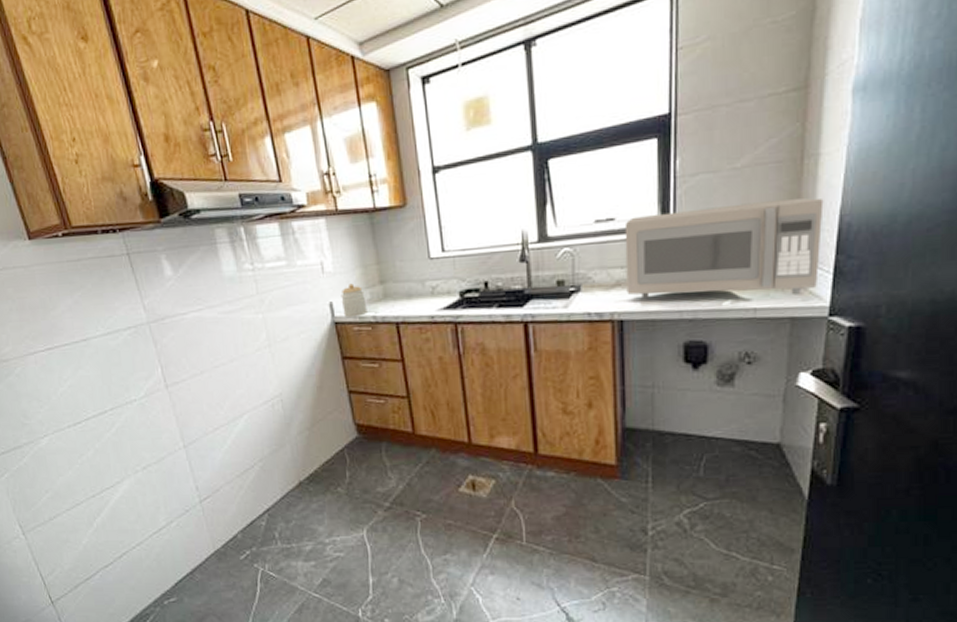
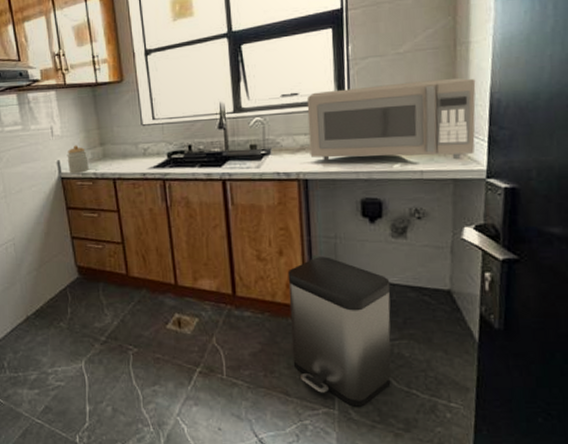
pedal bin: none [597,408,713,572] -> present [287,256,392,407]

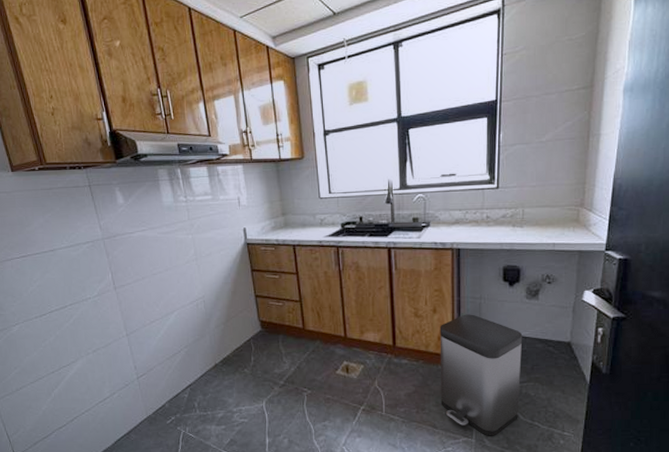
jar: present [67,145,89,173] -> none [252,214,272,240]
microwave: present [306,77,476,161] -> none [462,164,603,234]

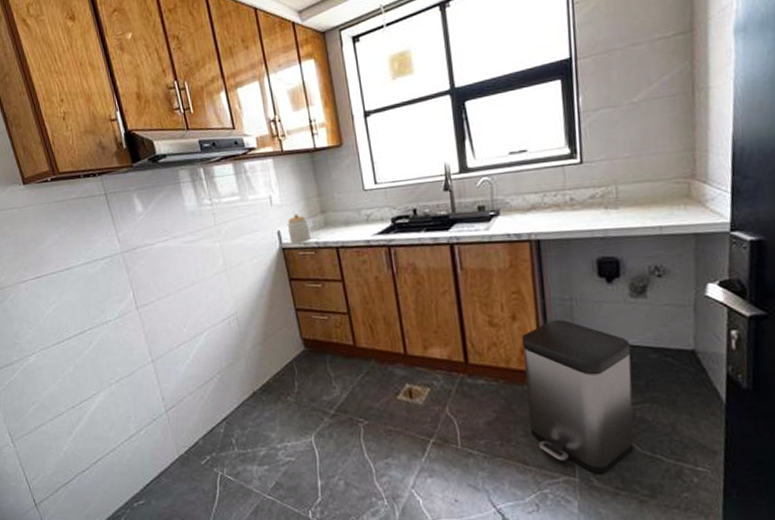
jar: none [252,214,272,240] -> present [287,214,311,244]

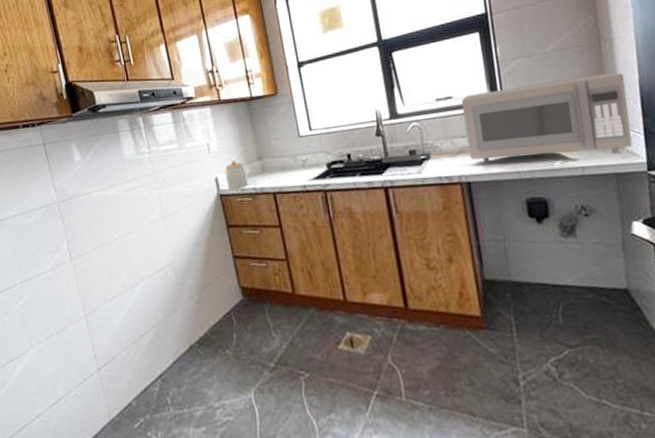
pedal bin: present [521,320,634,474] -> none [459,261,579,424]
microwave: none [536,126,718,220] -> present [461,73,633,163]

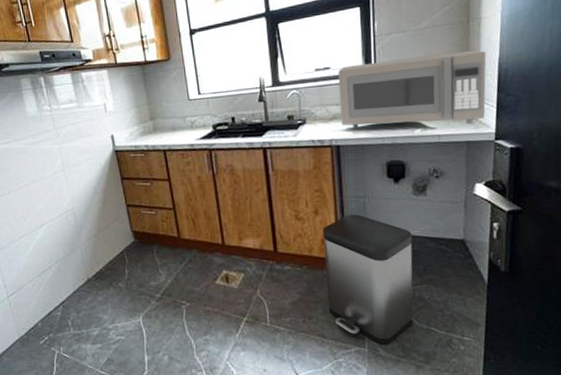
jar: present [224,160,248,190] -> none [120,120,141,146]
pedal bin: none [459,261,579,424] -> present [322,214,414,345]

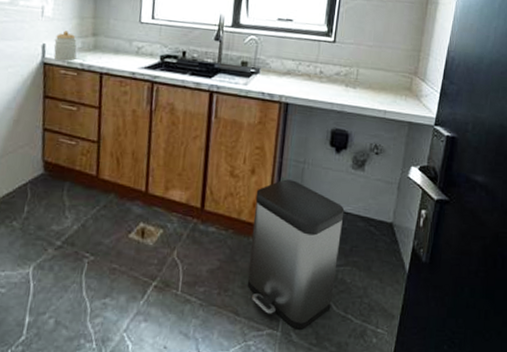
jar: none [120,120,141,146] -> present [53,30,78,62]
microwave: present [338,50,487,129] -> none [294,22,438,104]

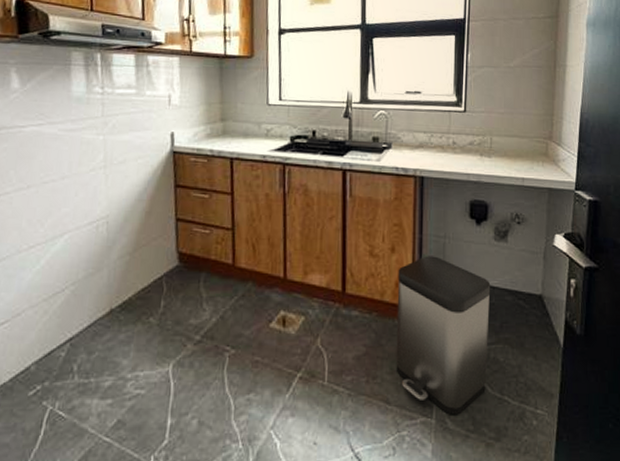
jar: present [53,30,78,62] -> none [182,117,206,149]

